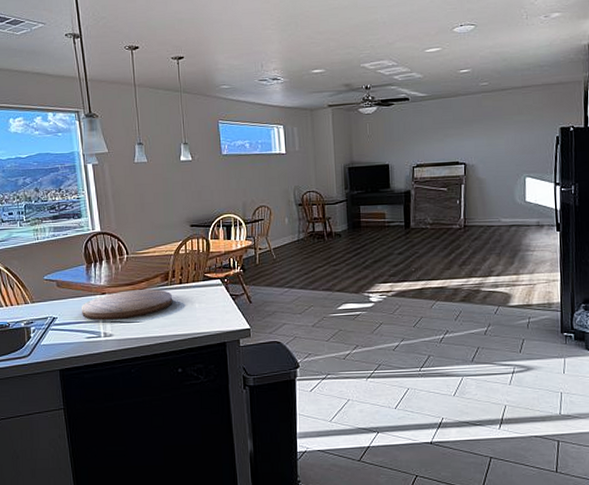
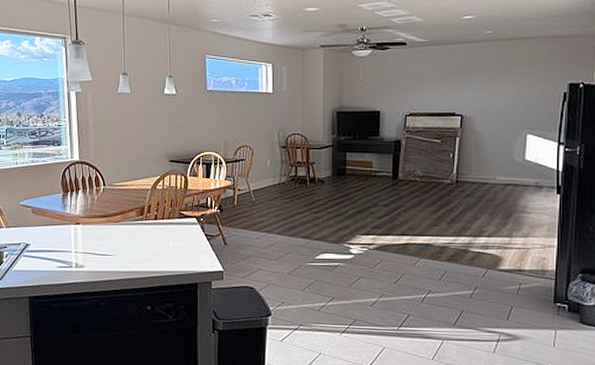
cutting board: present [82,289,173,321] -> none [55,222,147,252]

